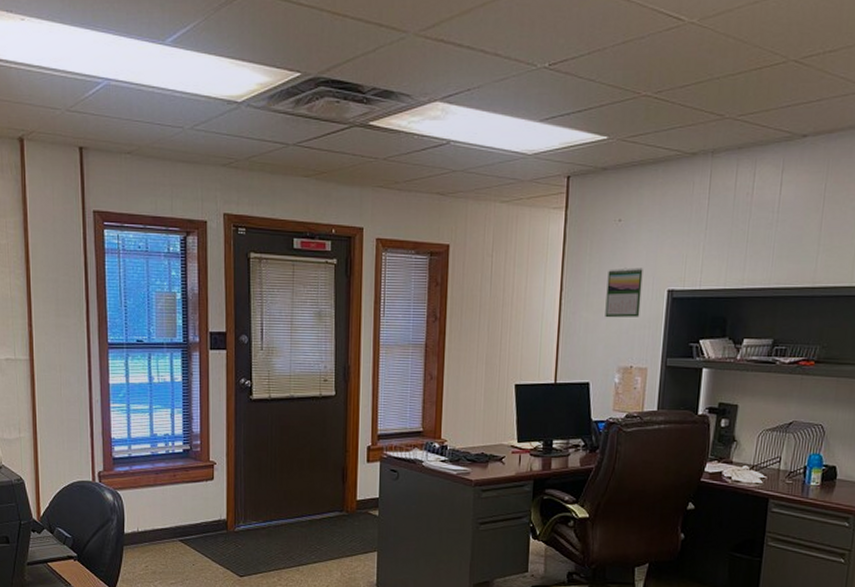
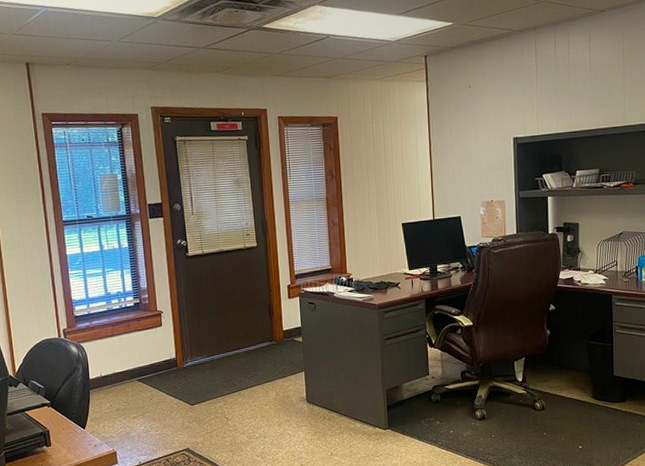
calendar: present [605,267,643,318] -> none [465,122,494,164]

